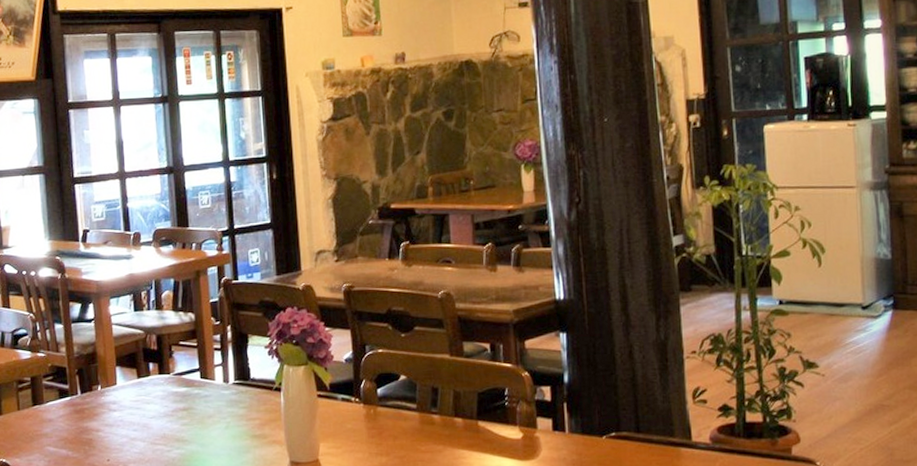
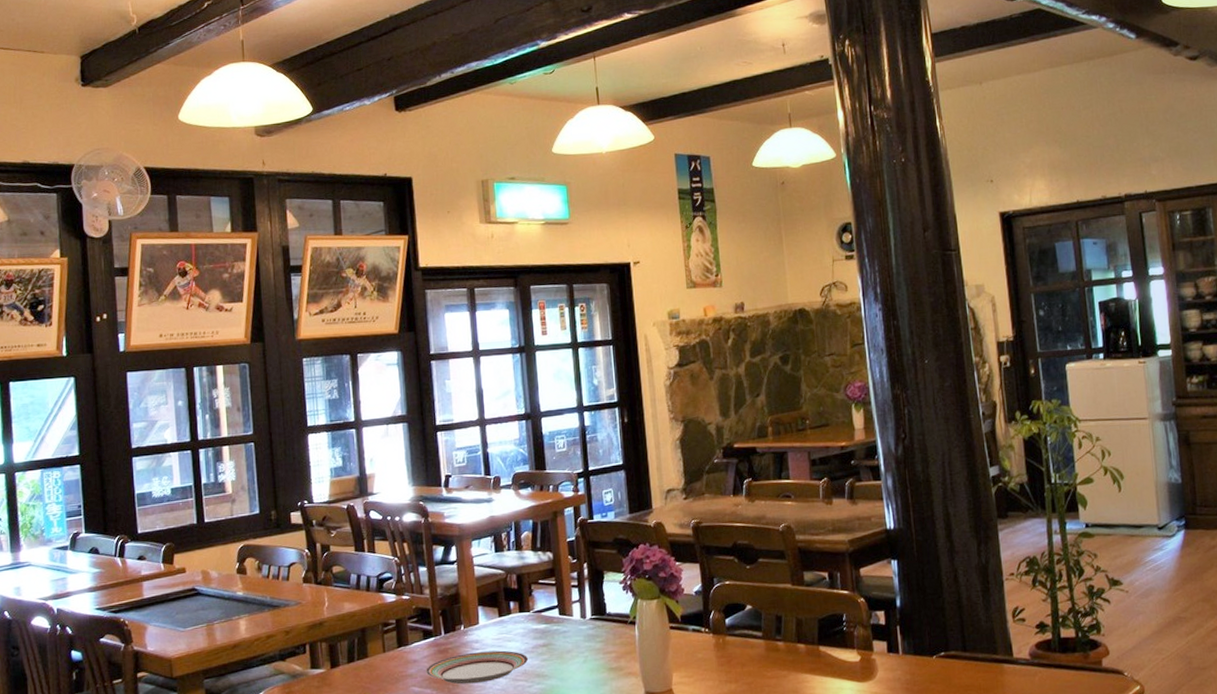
plate: none [61,413,168,446] -> present [426,650,529,685]

